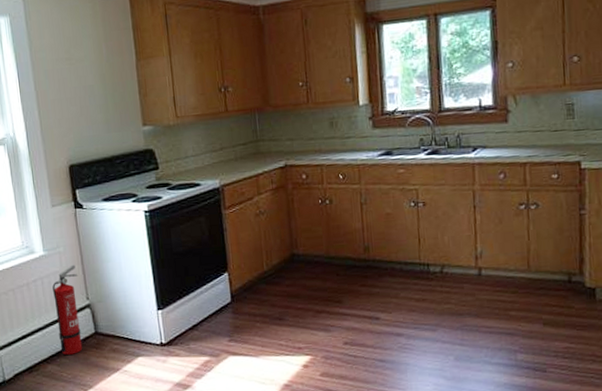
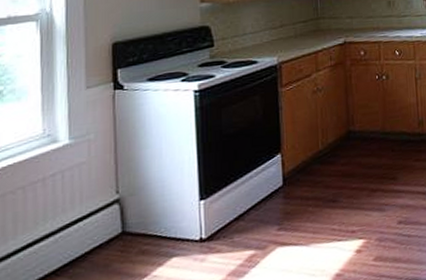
fire extinguisher: present [52,264,83,355] -> none [75,153,109,263]

